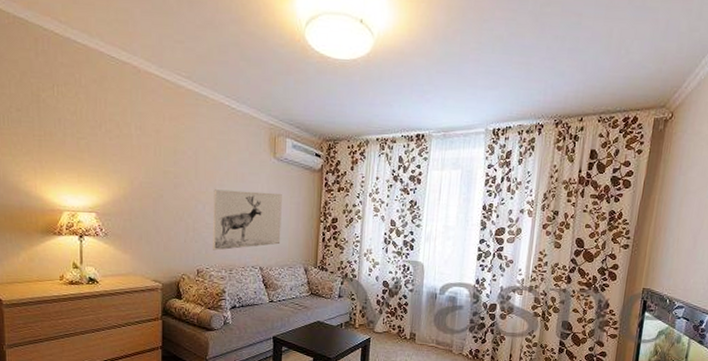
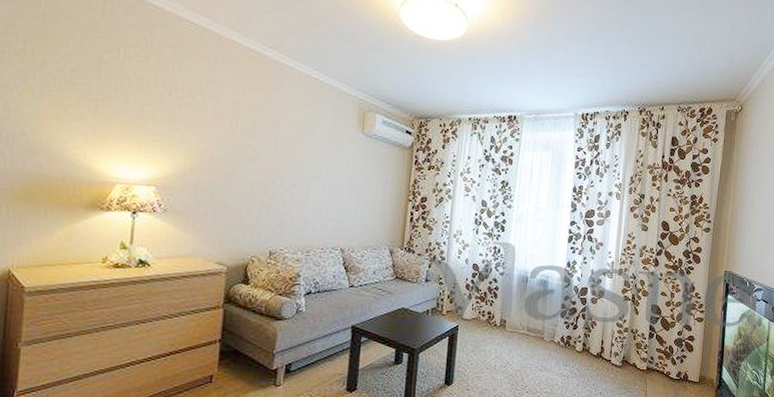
wall art: present [213,189,282,251] -> none [289,164,369,230]

